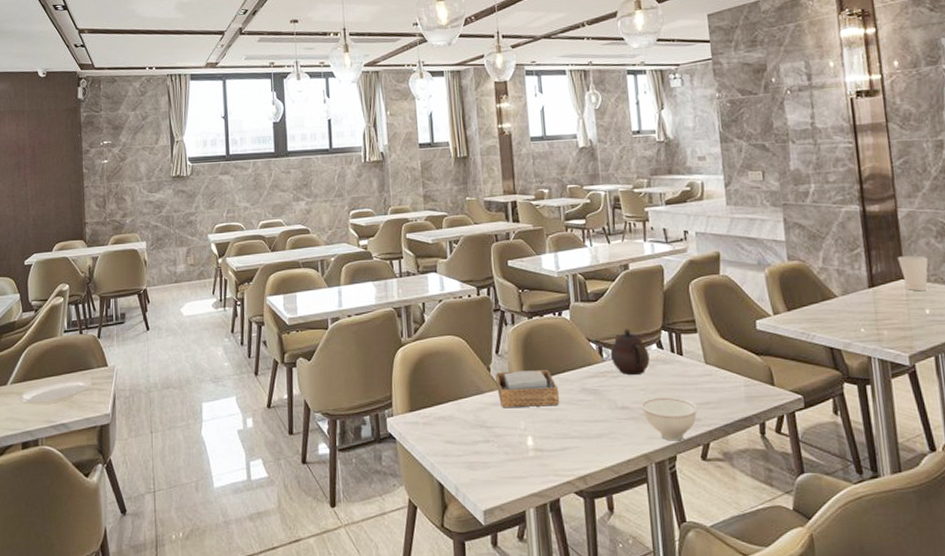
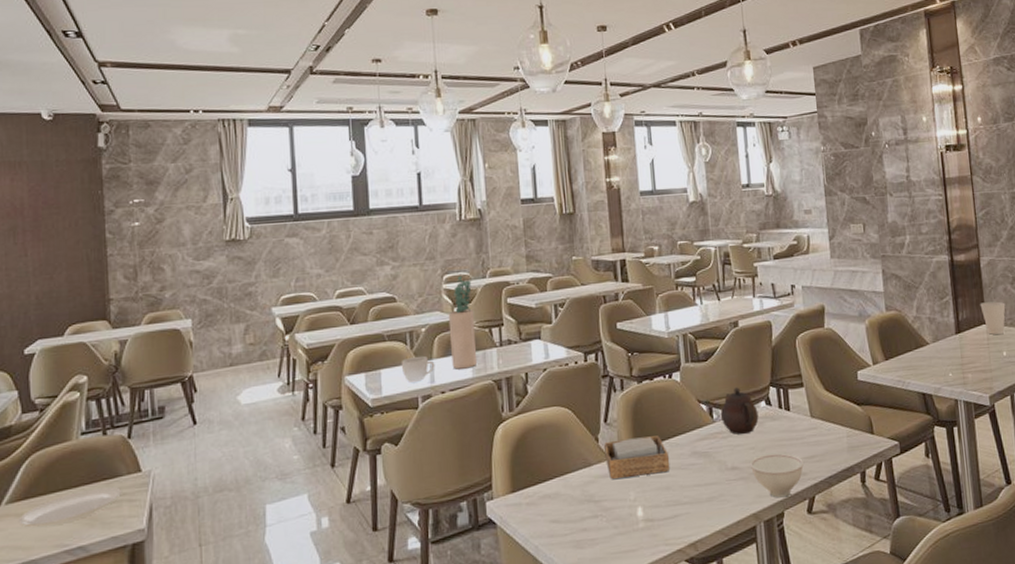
cup: none [313,282,343,306] -> present [401,356,435,384]
vase: none [354,210,380,296] -> present [448,274,478,370]

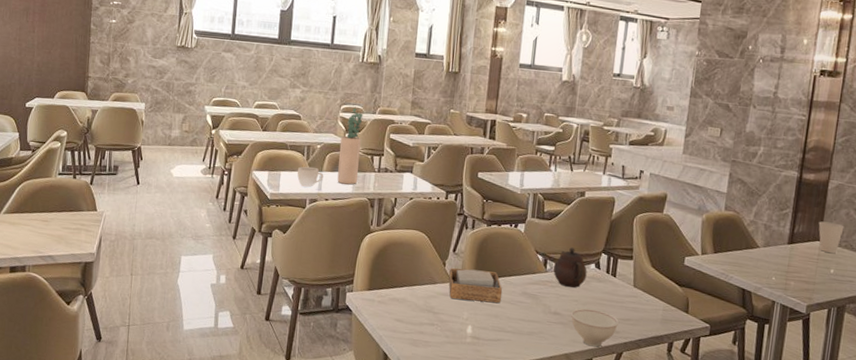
plate: present [18,486,123,528] -> none [10,215,83,237]

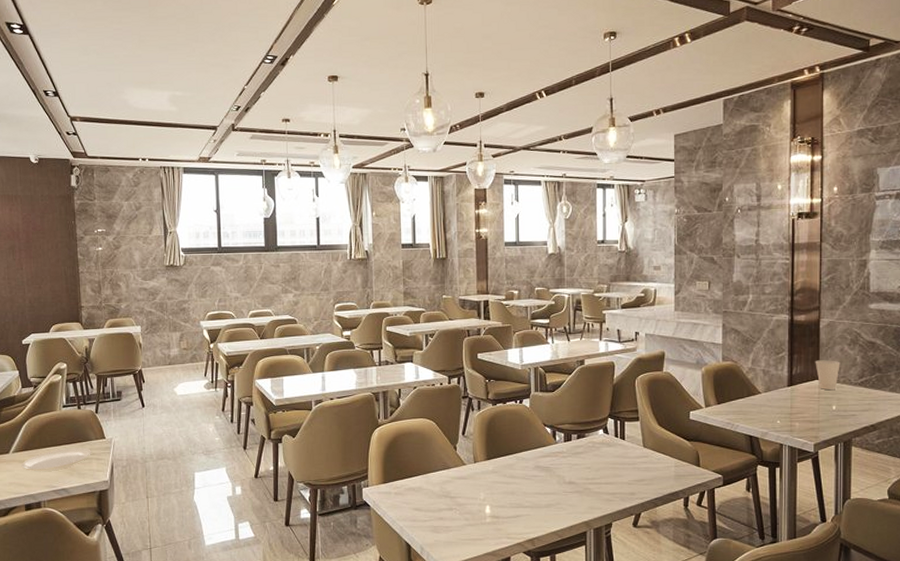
plate: none [10,215,83,237] -> present [21,448,92,472]
cup: present [297,166,324,188] -> none [299,368,326,390]
vase: present [337,106,363,185] -> none [338,304,360,382]
napkin holder: present [448,268,502,304] -> none [461,450,516,482]
teapot: present [553,247,587,288] -> none [563,416,596,455]
bowl: present [570,307,619,347] -> none [585,473,633,511]

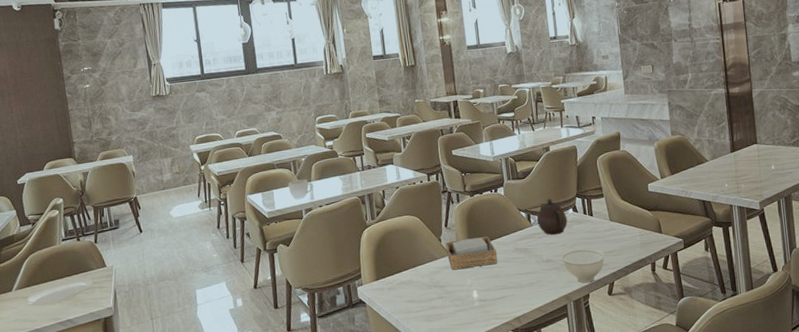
cup: none [299,368,326,390] -> present [288,179,314,200]
napkin holder: none [461,450,516,482] -> present [446,236,498,270]
teapot: none [563,416,596,455] -> present [537,198,568,235]
bowl: none [585,473,633,511] -> present [561,248,605,283]
cup: present [815,360,840,391] -> none [752,125,774,153]

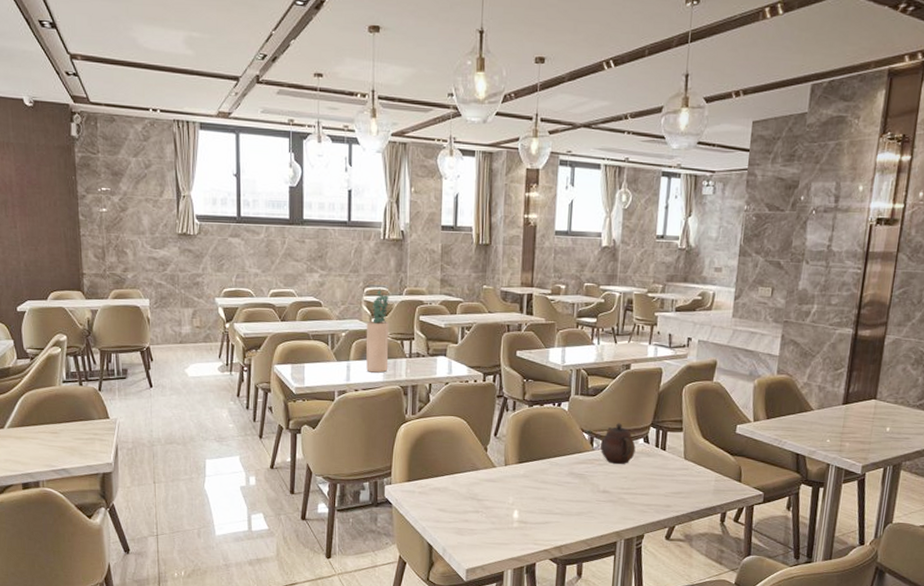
plate: present [25,277,95,307] -> none [17,426,95,450]
cup: present [288,179,314,200] -> none [322,356,351,379]
vase: none [321,116,346,189] -> present [365,288,389,373]
napkin holder: present [446,236,498,270] -> none [491,452,548,486]
bowl: present [561,248,605,283] -> none [620,483,670,523]

